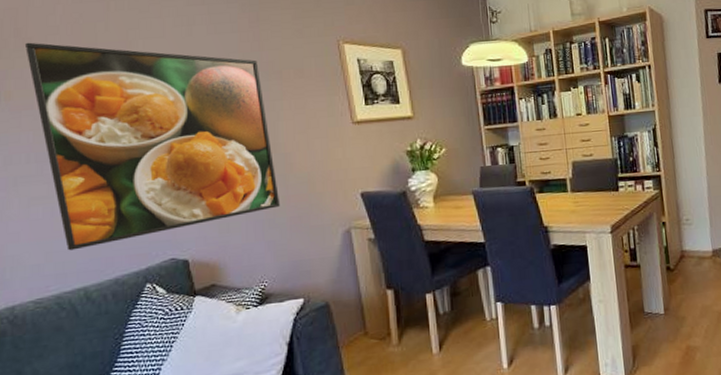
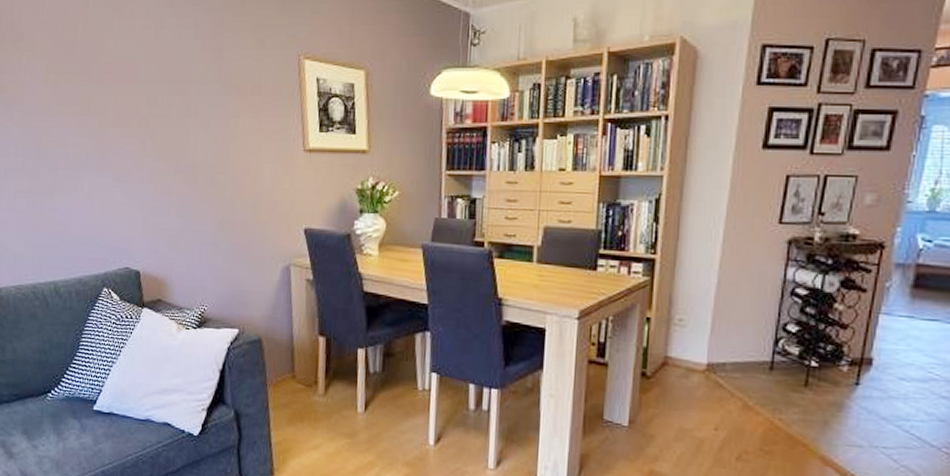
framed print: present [24,42,281,251] -> none [17,37,226,245]

